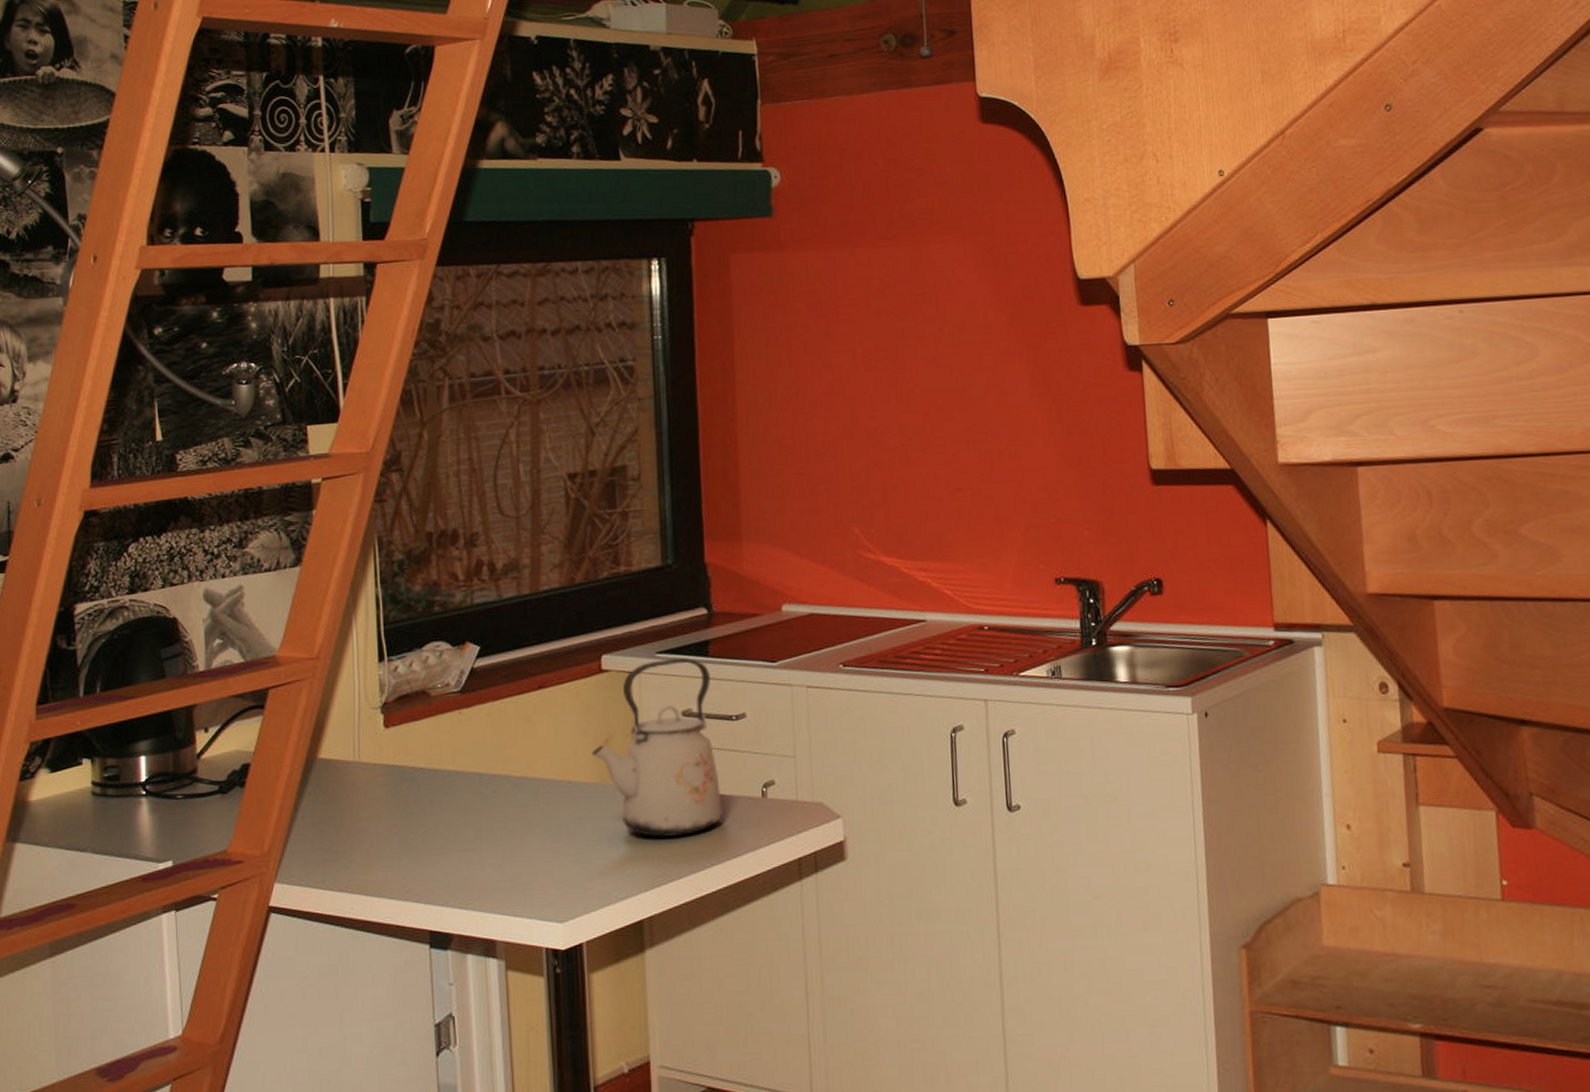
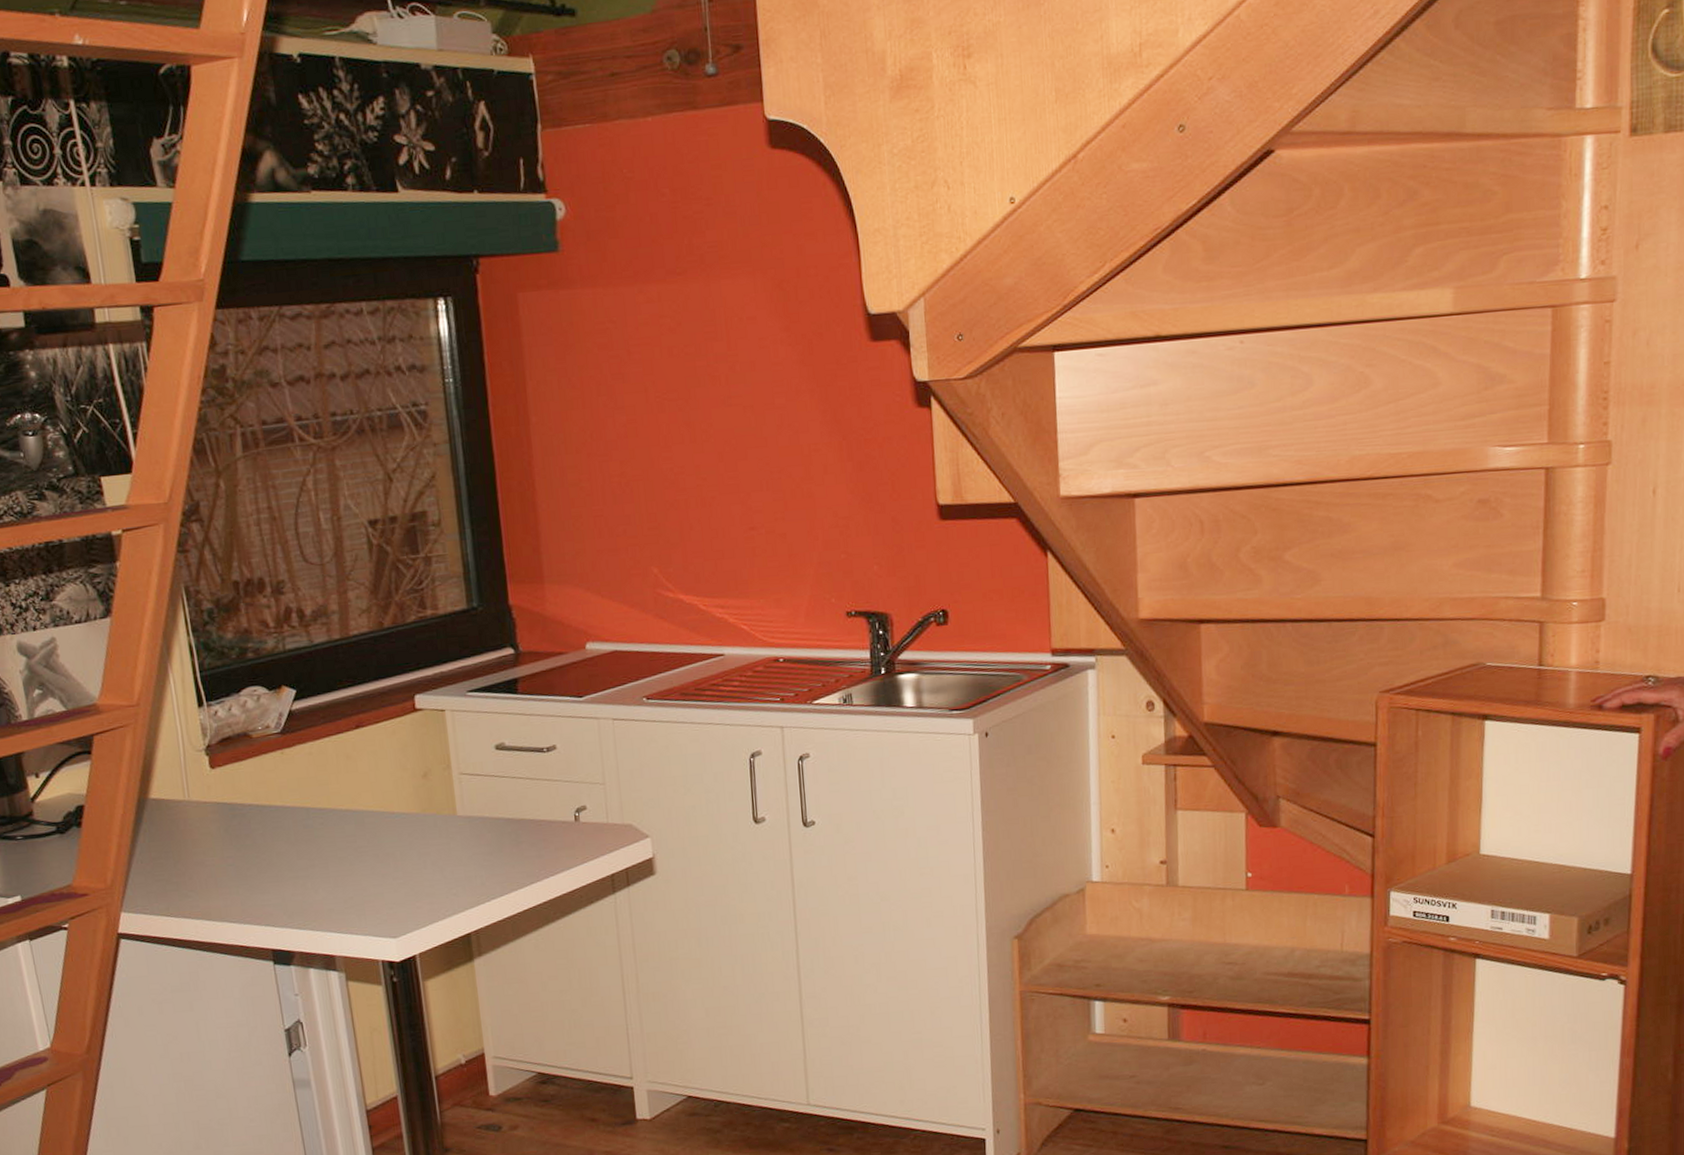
kettle: present [591,657,723,837] -> none [411,695,539,860]

